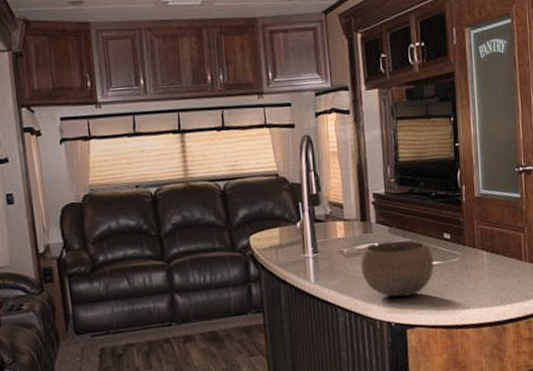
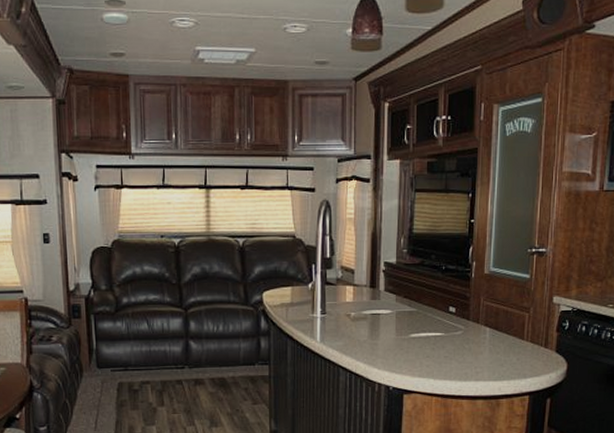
bowl: present [360,240,434,297] -> none [365,309,437,363]

